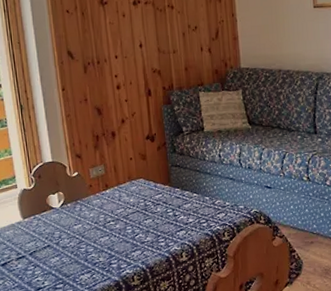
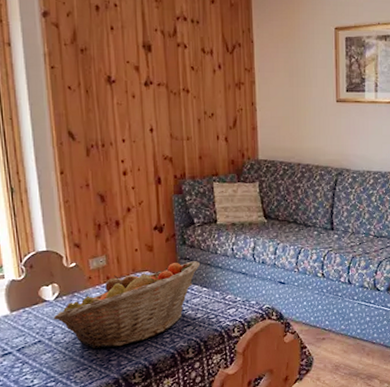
fruit basket: none [59,168,190,253] -> present [53,261,200,350]

